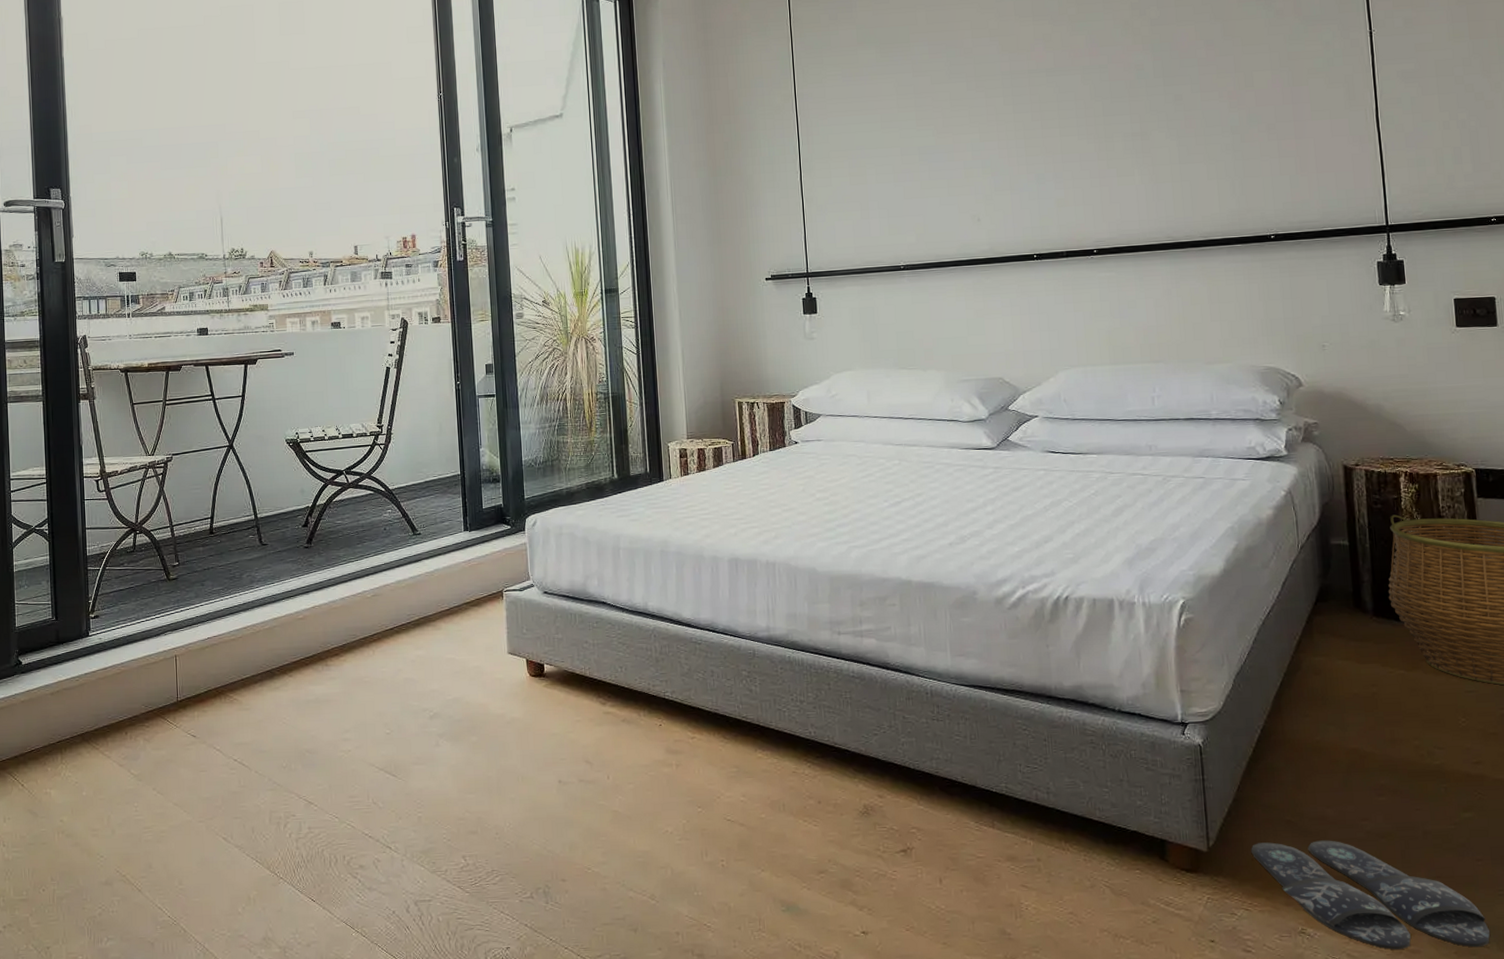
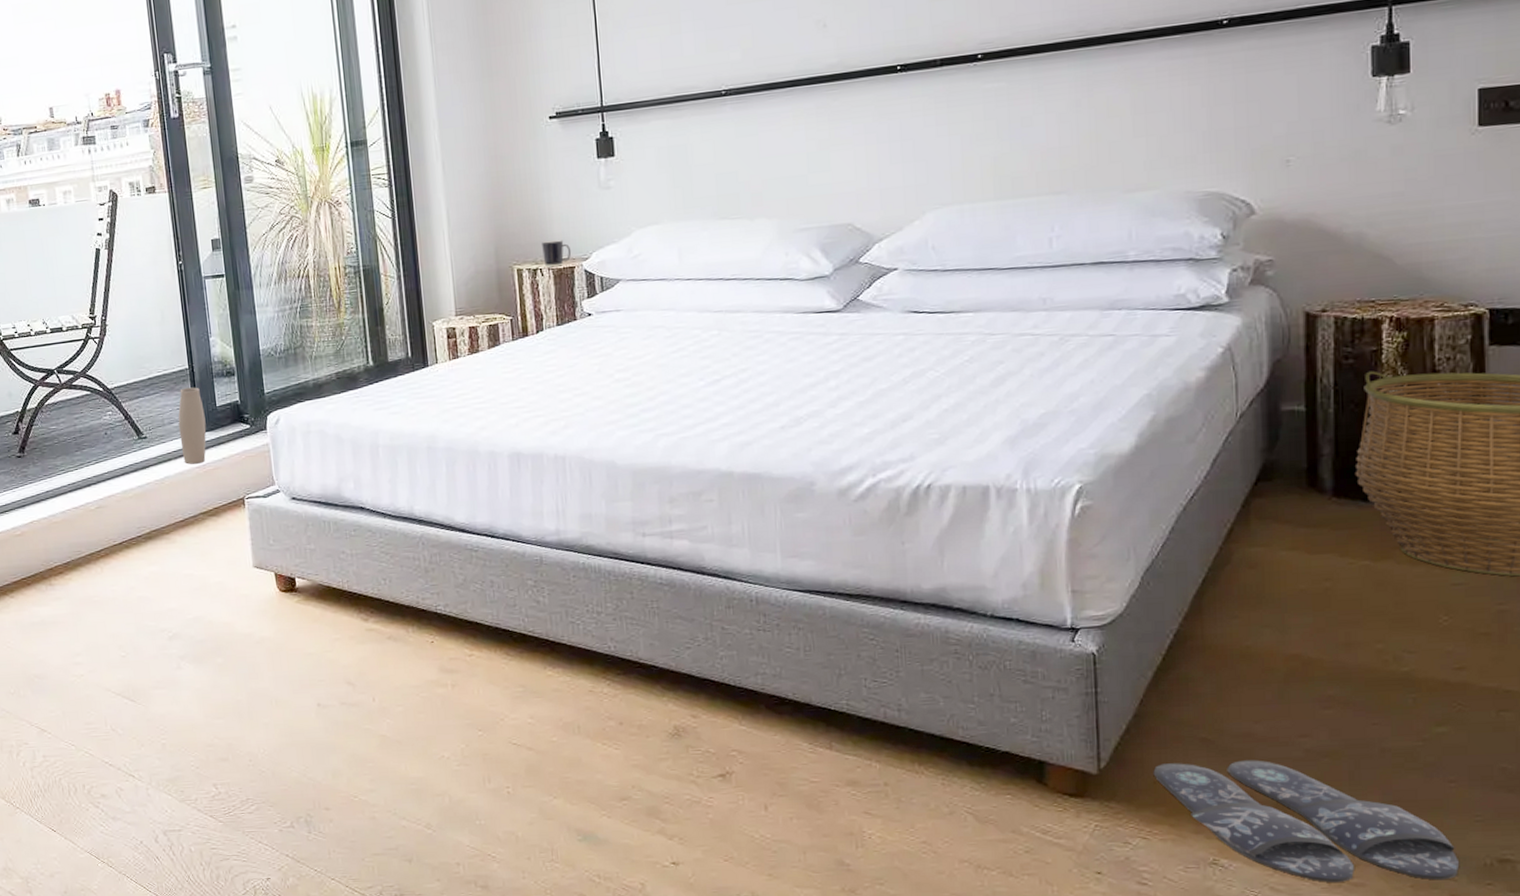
vase: none [449,491,473,560] -> present [178,387,207,465]
mug: none [757,379,782,402] -> present [540,240,572,268]

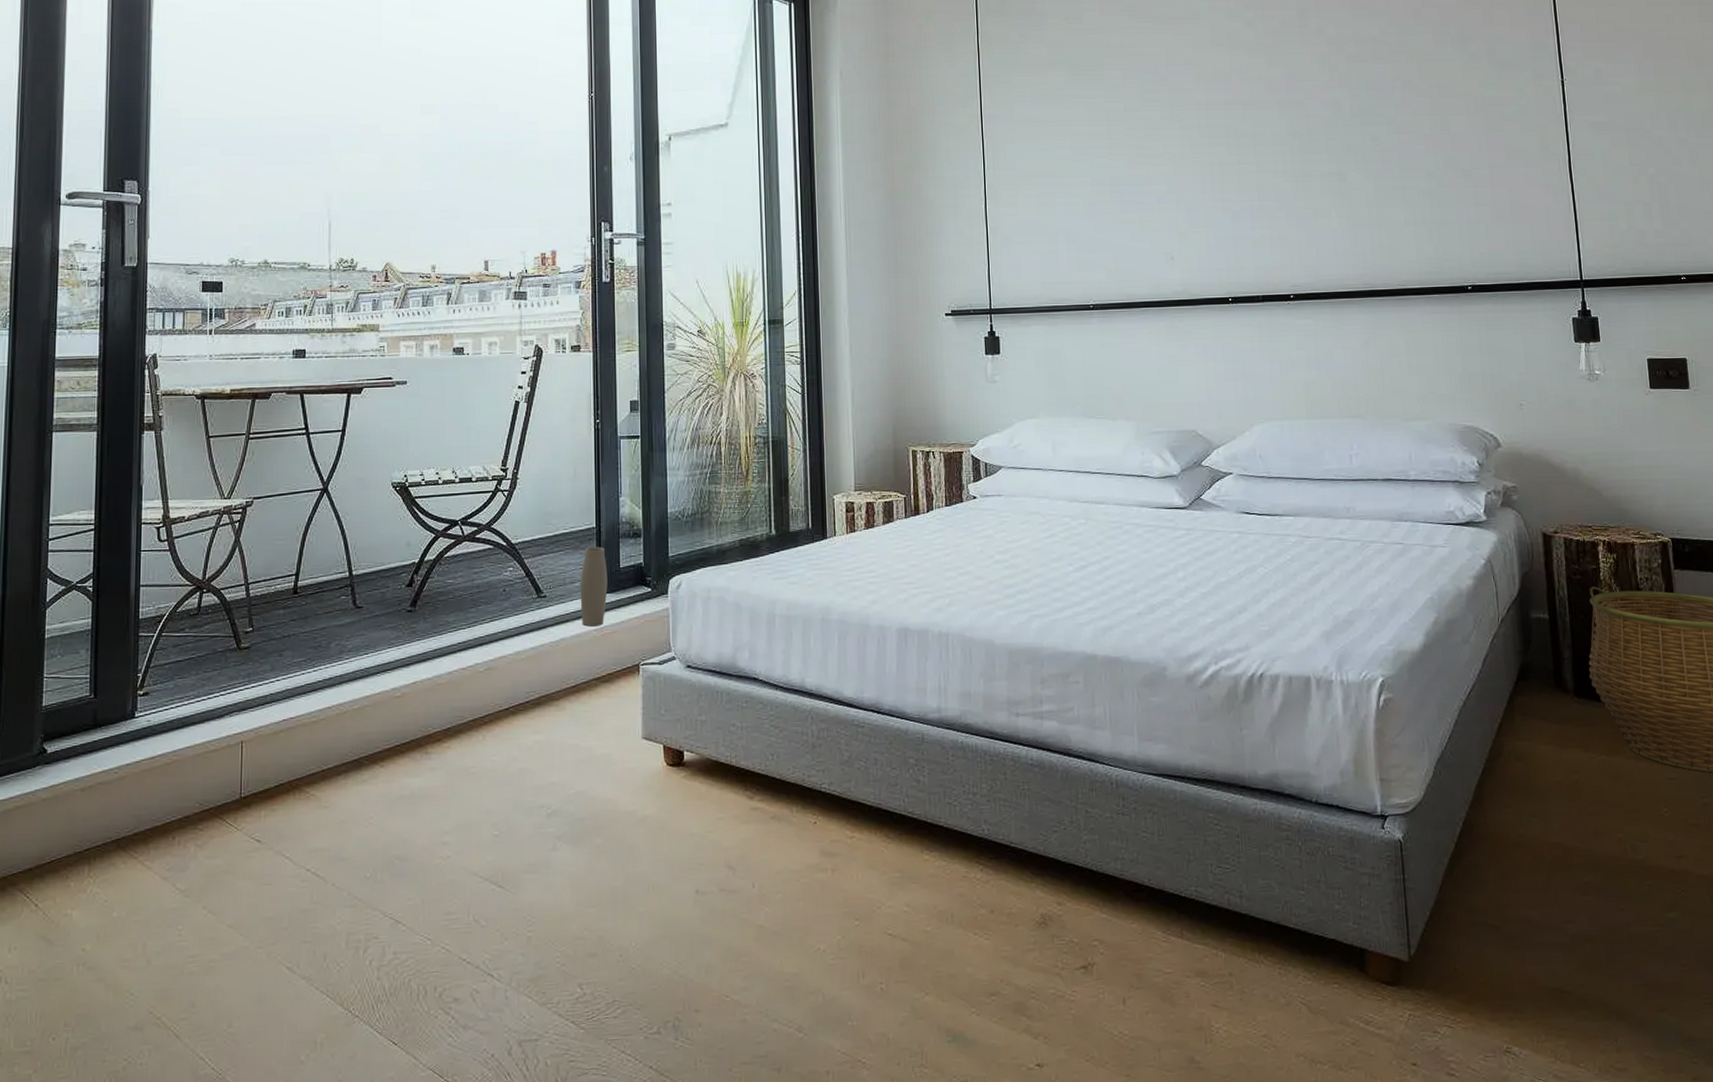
mug: present [540,240,572,268] -> none [934,426,961,451]
slippers: present [1153,760,1459,883] -> none [1453,945,1697,1069]

